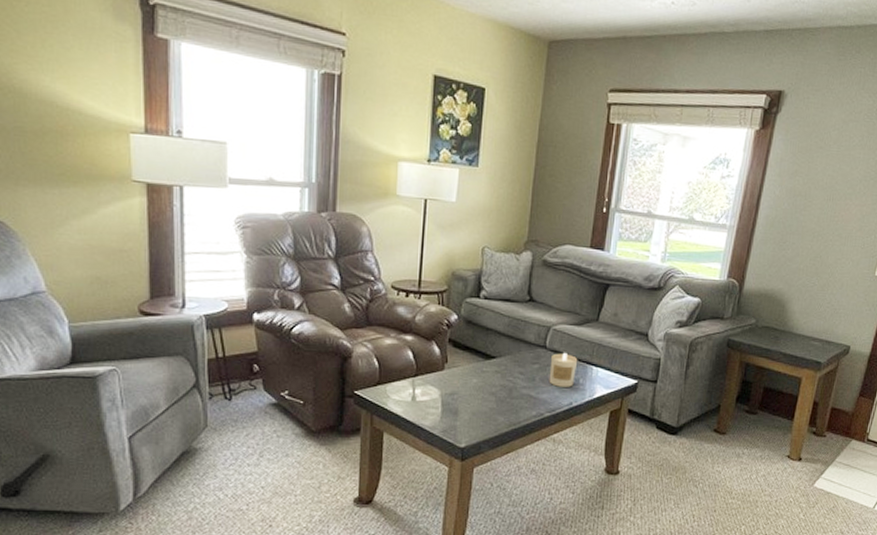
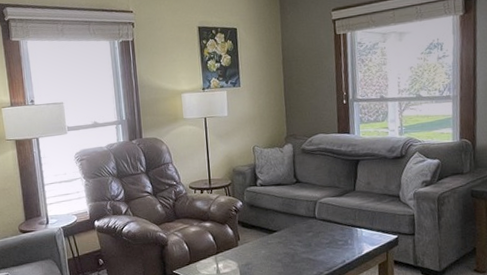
candle: present [549,352,578,387] -> none [321,219,344,249]

